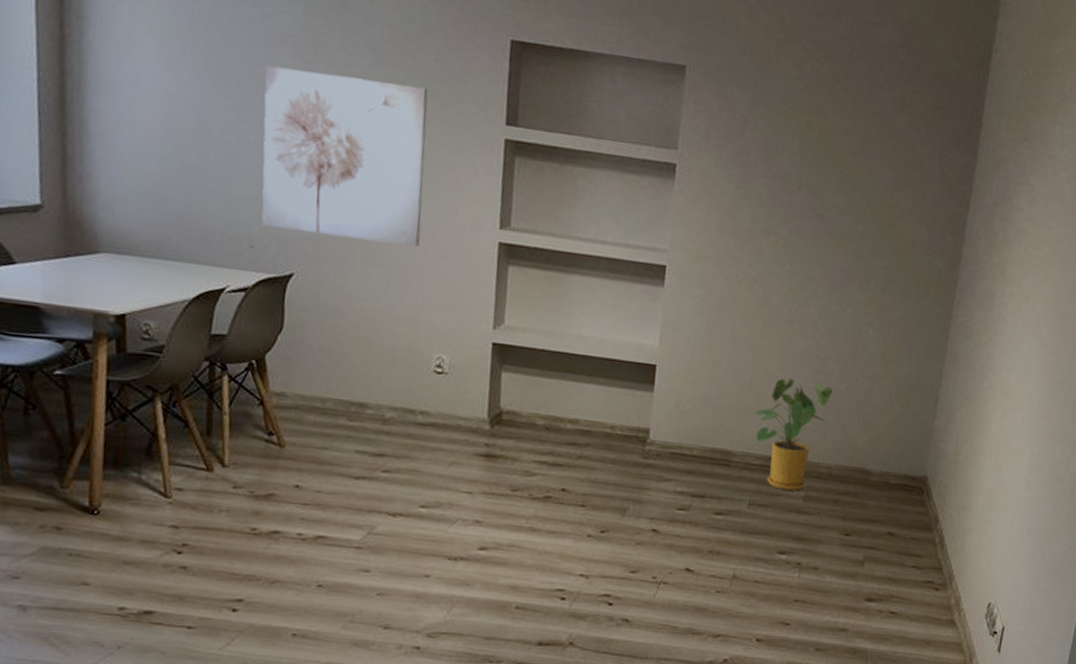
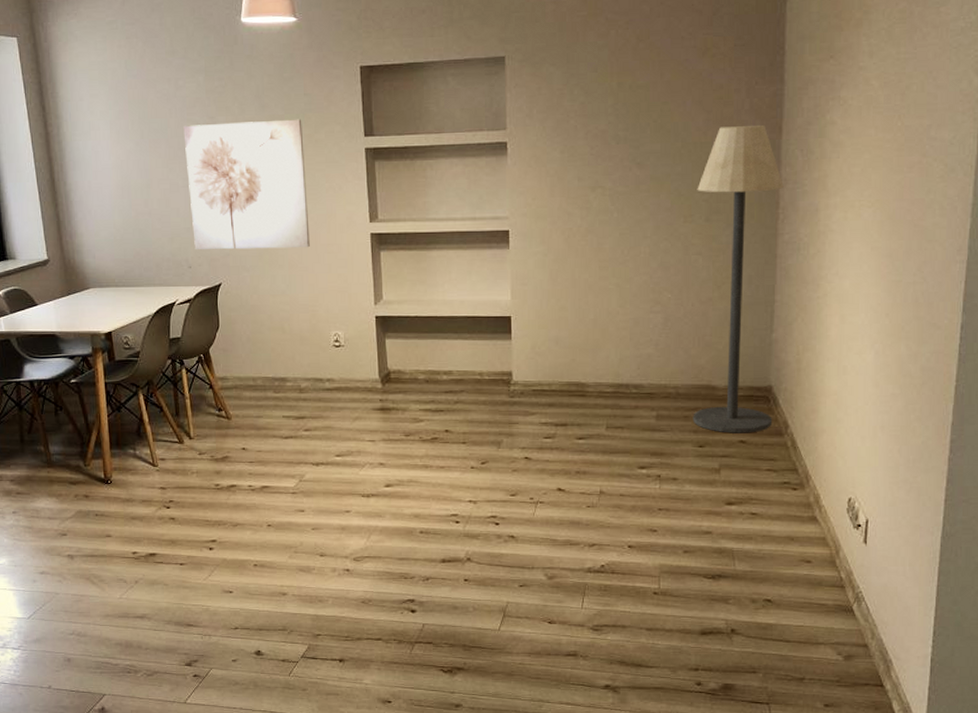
house plant: present [753,379,834,491] -> none [600,312,672,412]
floor lamp: none [842,191,964,525] -> present [692,126,784,433]

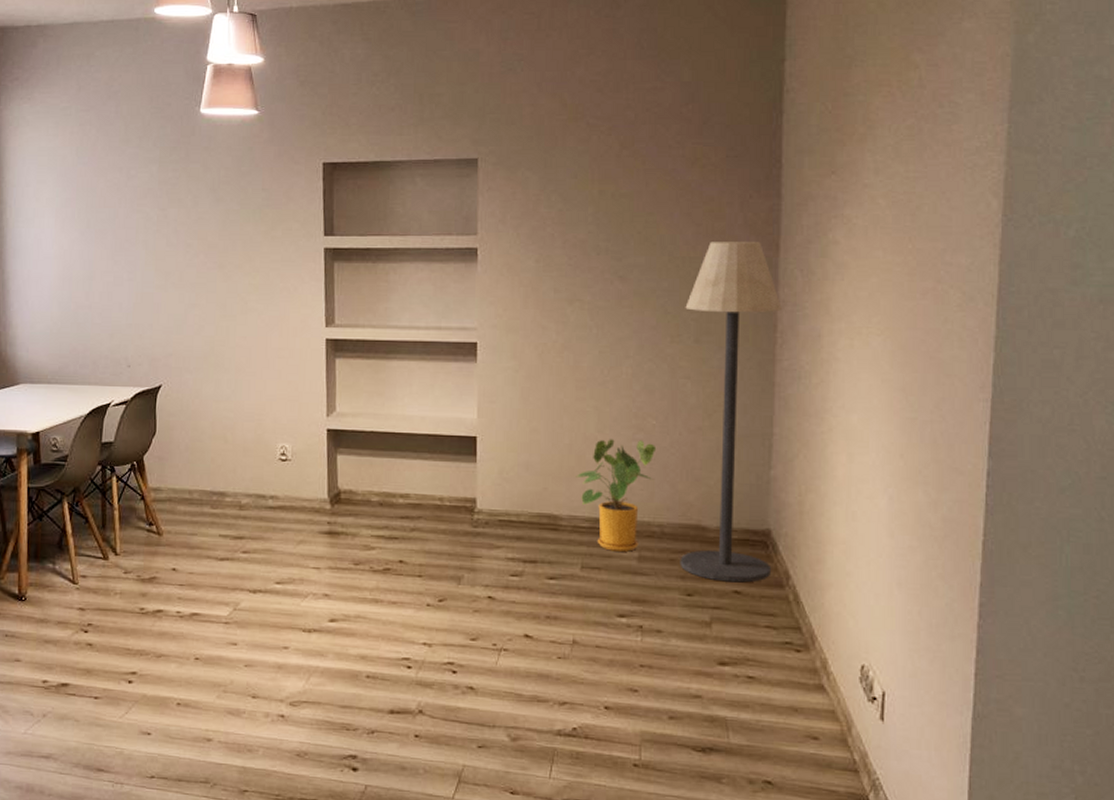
wall art: present [183,119,310,250] -> none [132,214,260,351]
house plant: none [600,312,672,412] -> present [576,439,657,552]

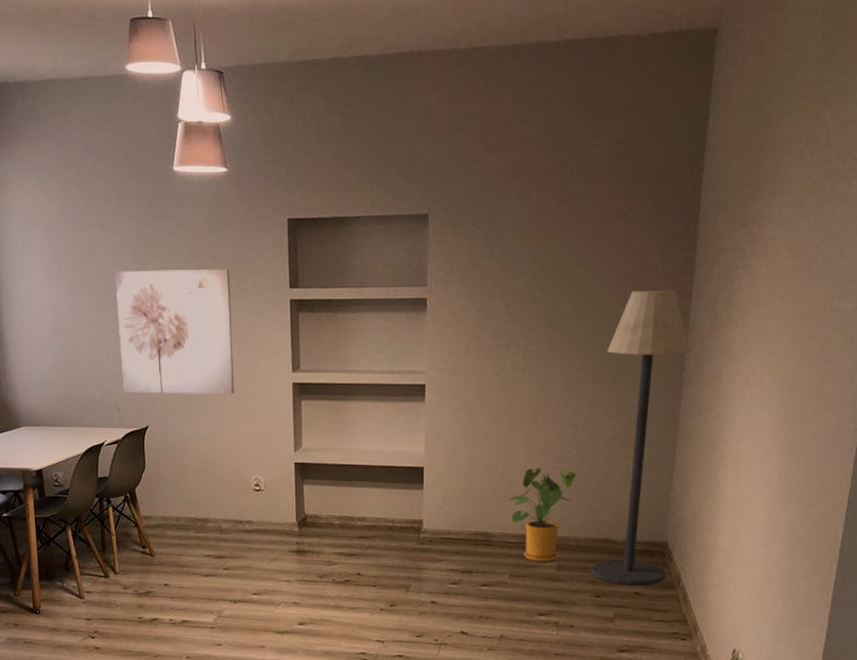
wall art: none [132,214,260,351] -> present [115,269,234,395]

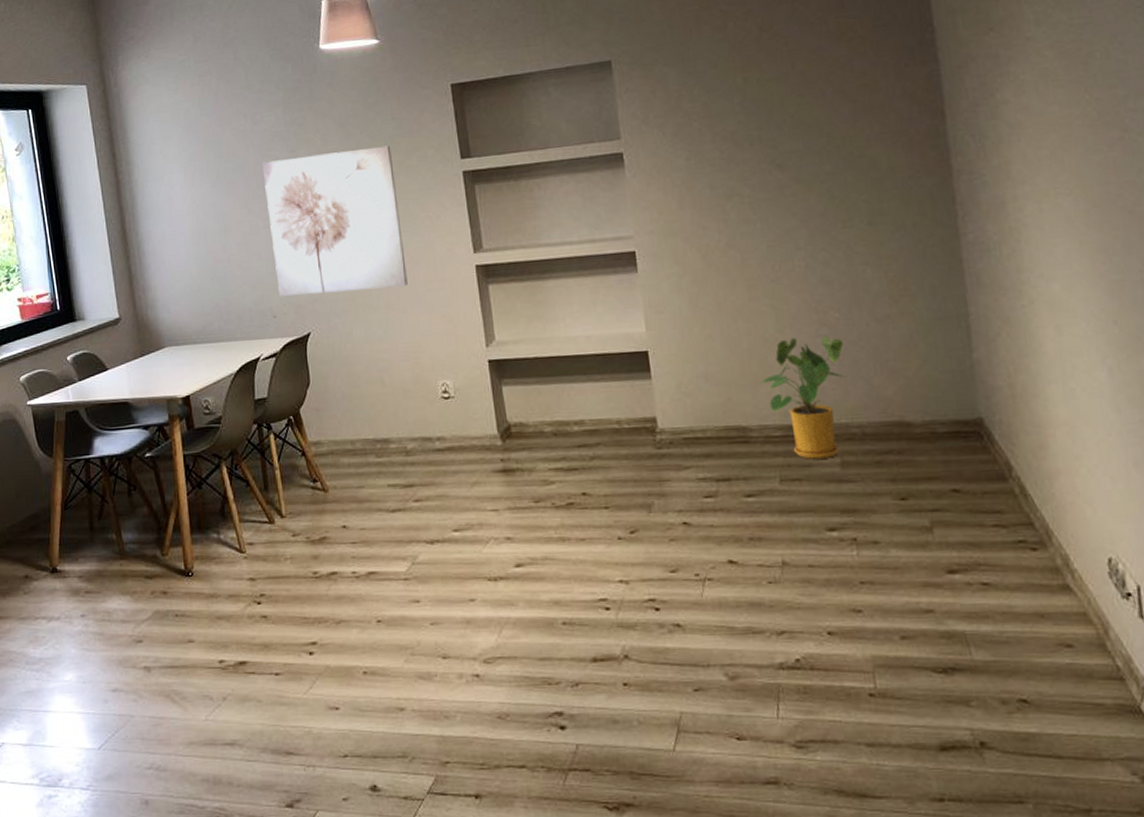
floor lamp: present [591,291,690,586] -> none [852,111,991,481]

